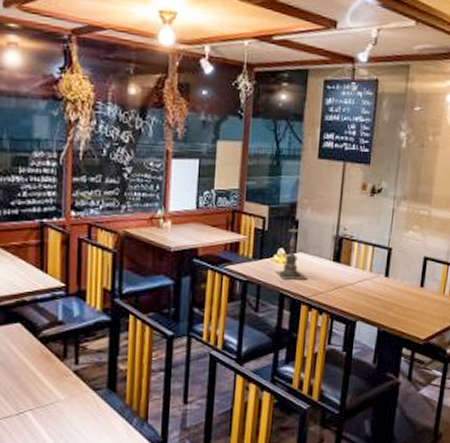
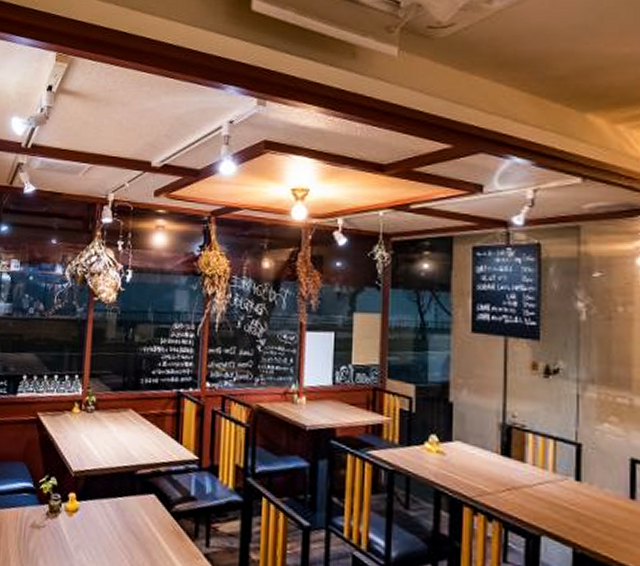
candle holder: present [275,226,307,280] -> none [427,409,469,476]

